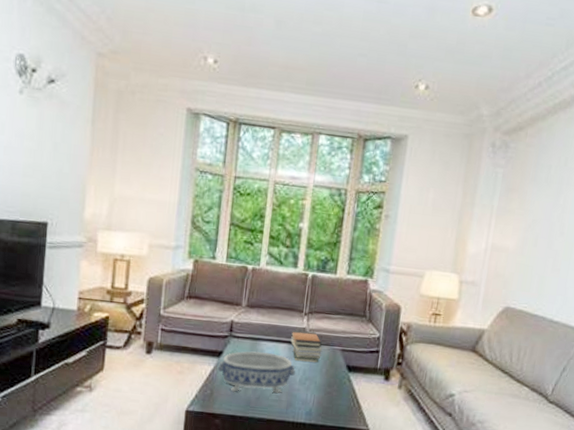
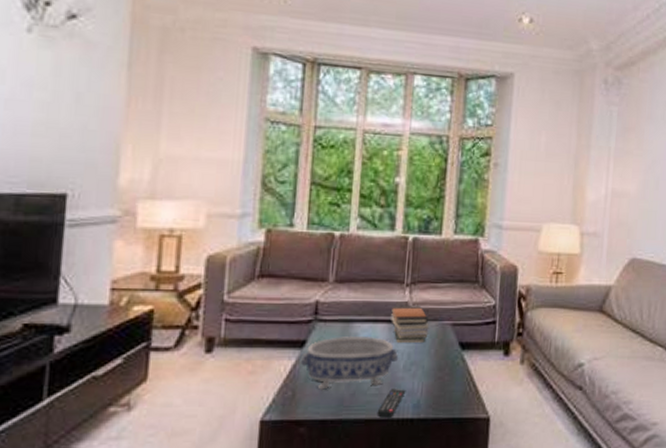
remote control: none [276,397,301,421] -> present [377,389,406,419]

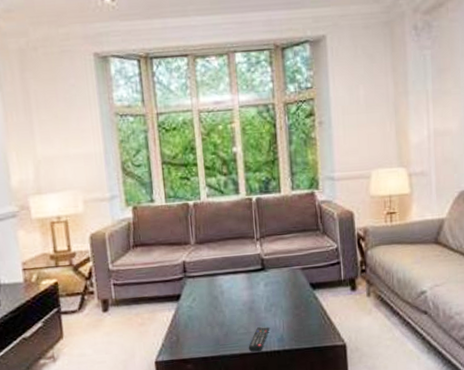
decorative bowl: present [300,335,399,390] -> none [178,286,260,333]
book stack: present [391,305,429,343] -> none [247,256,282,289]

